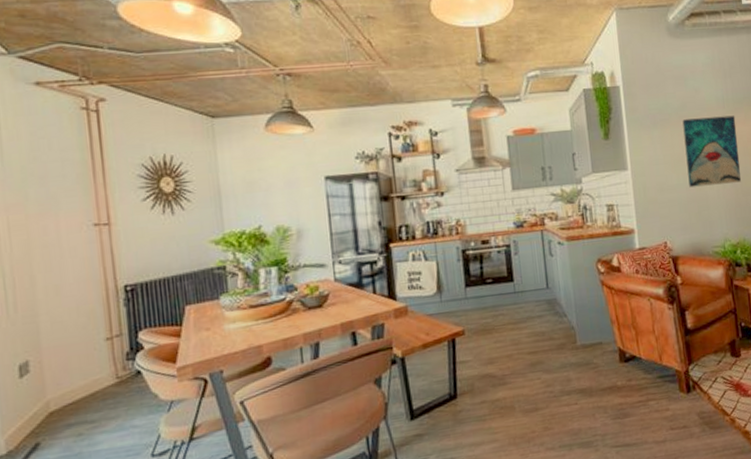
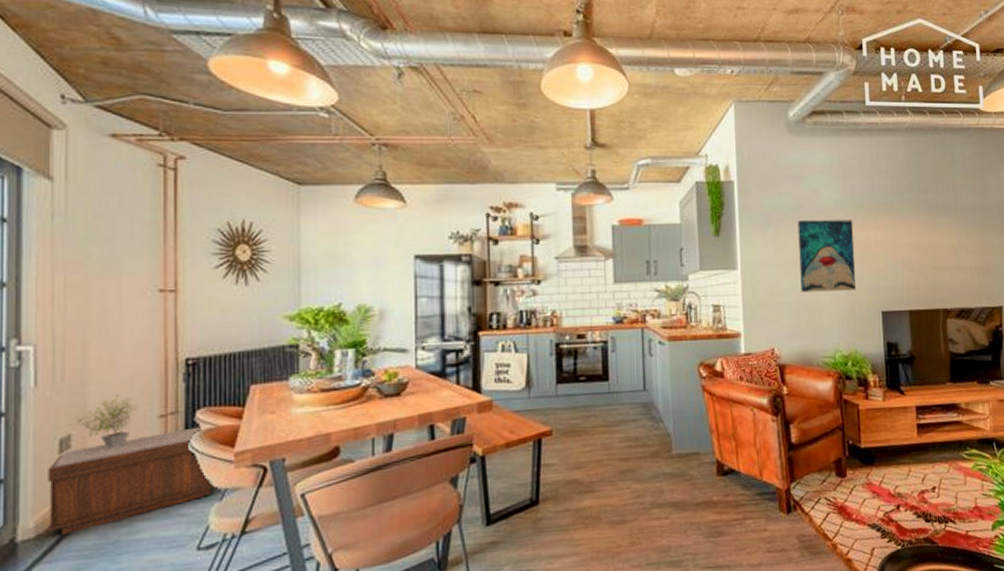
bench: none [11,346,165,451] -> present [48,427,218,536]
potted plant: none [31,321,84,371] -> present [76,394,136,448]

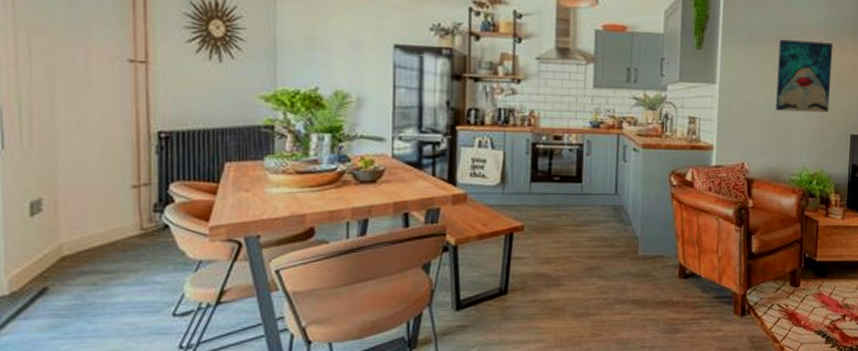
bench: present [48,427,218,536] -> none [19,199,193,295]
potted plant: present [76,394,136,448] -> none [46,162,108,214]

